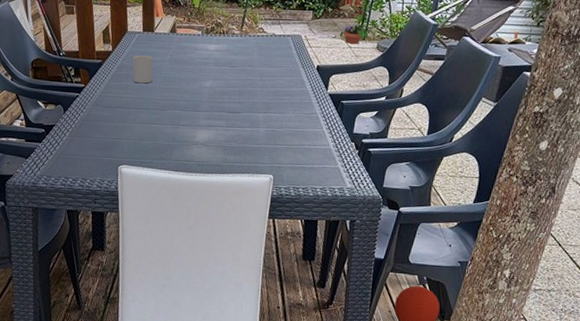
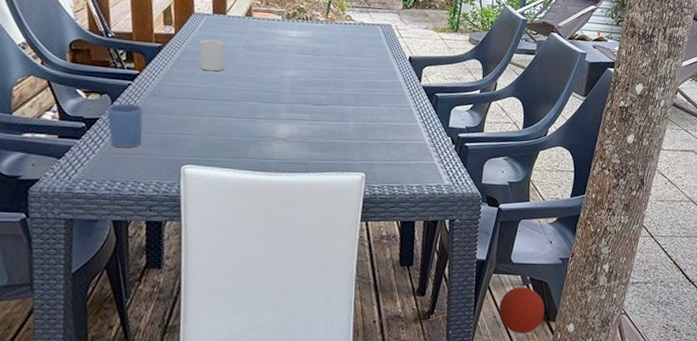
mug: none [61,112,88,151] -> present [107,103,143,148]
potted flower: present [339,22,368,44] -> none [431,14,460,36]

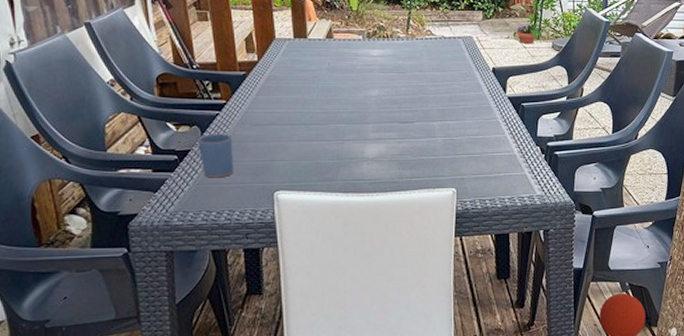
cup: present [200,39,225,72] -> none [284,64,310,96]
potted flower: none [431,14,460,36] -> present [512,22,542,44]

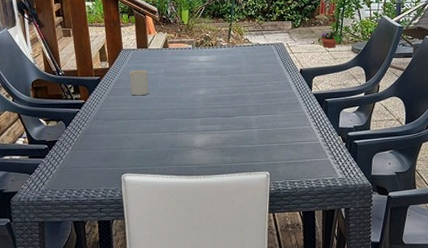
mug: present [198,133,234,178] -> none [63,127,91,163]
cup: none [284,64,310,96] -> present [129,69,150,96]

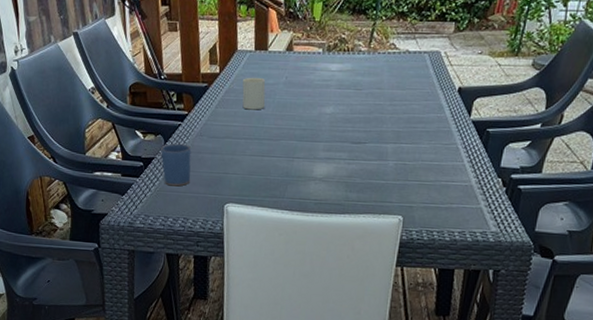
mug: none [63,127,91,163] -> present [161,143,191,187]
potted flower: present [317,29,342,48] -> none [486,35,522,61]

